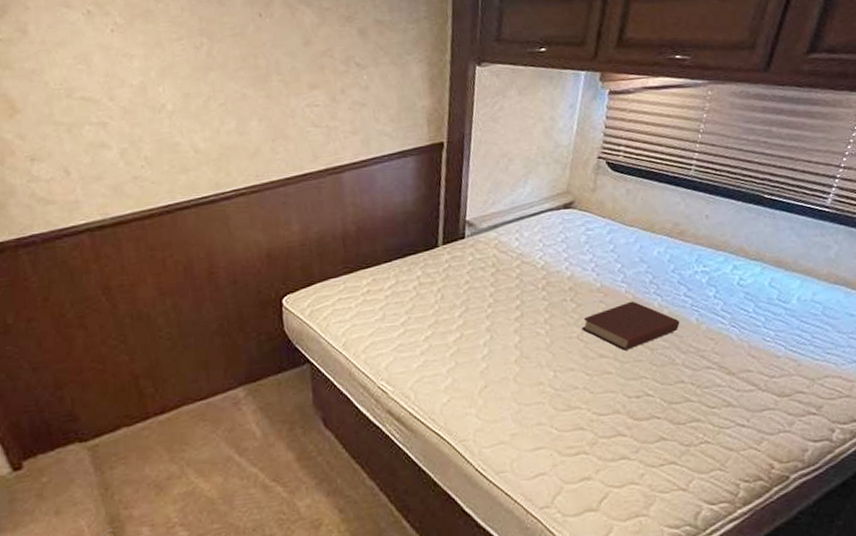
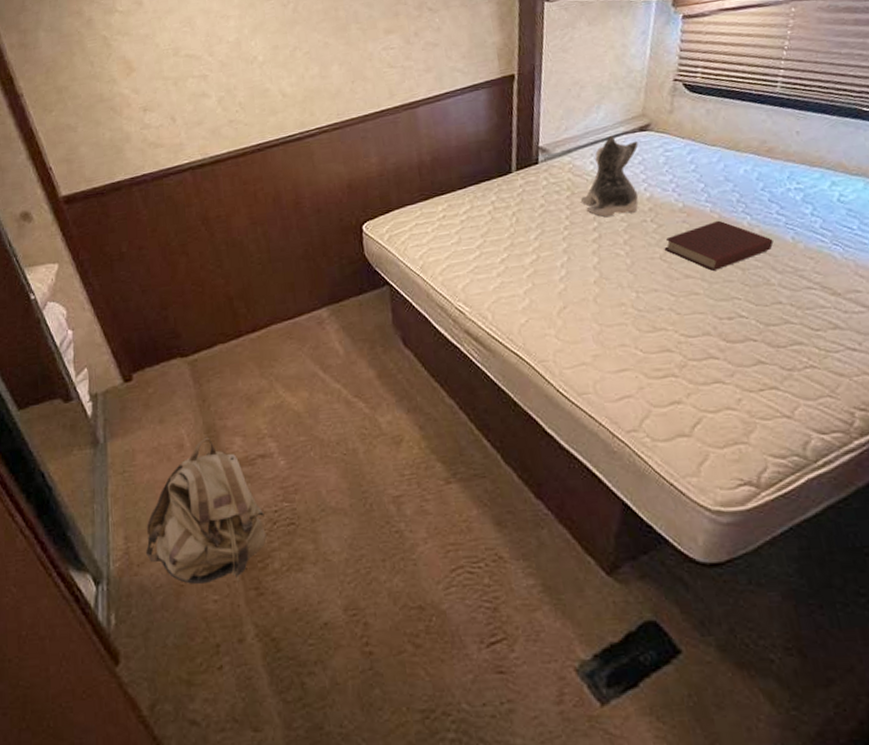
plush toy: none [505,212,562,296] -> present [581,136,639,217]

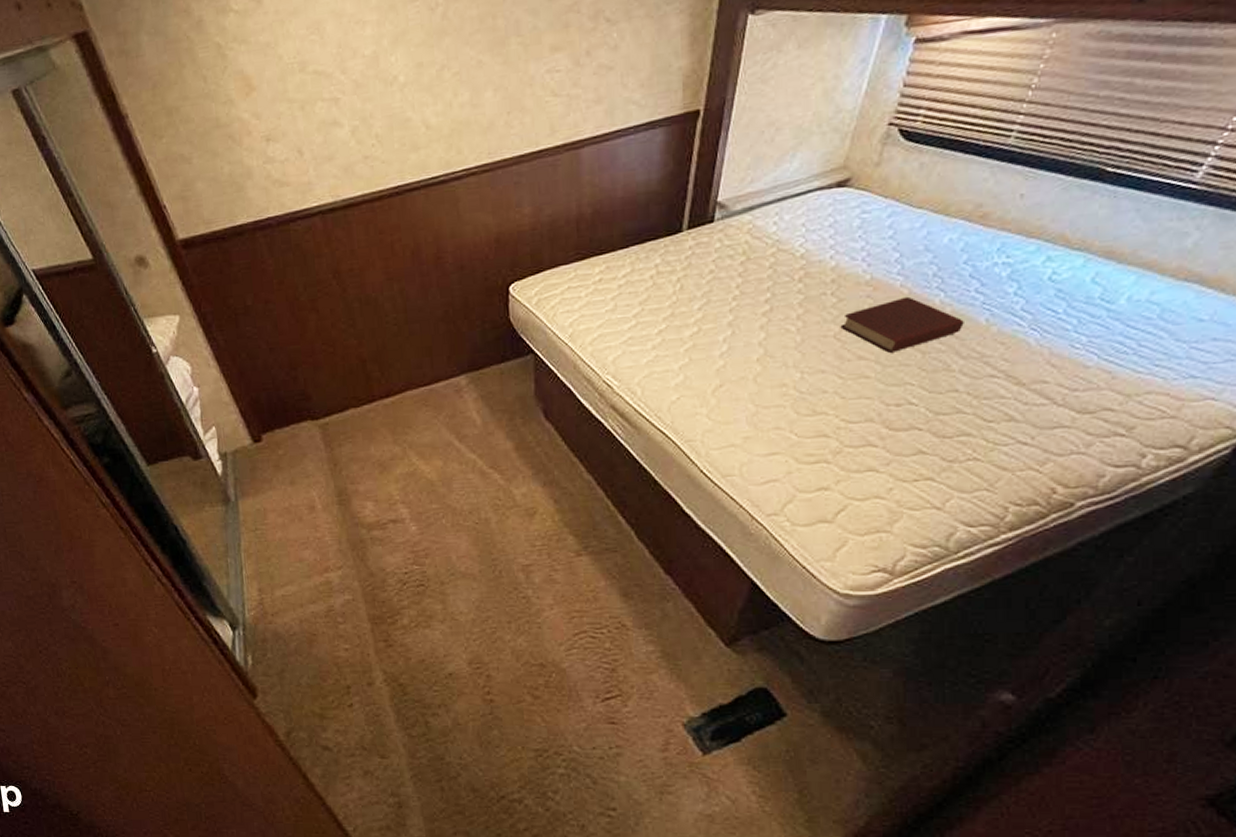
backpack: present [145,437,266,584] -> none [279,500,396,634]
plush toy: present [581,136,639,217] -> none [757,191,833,288]

